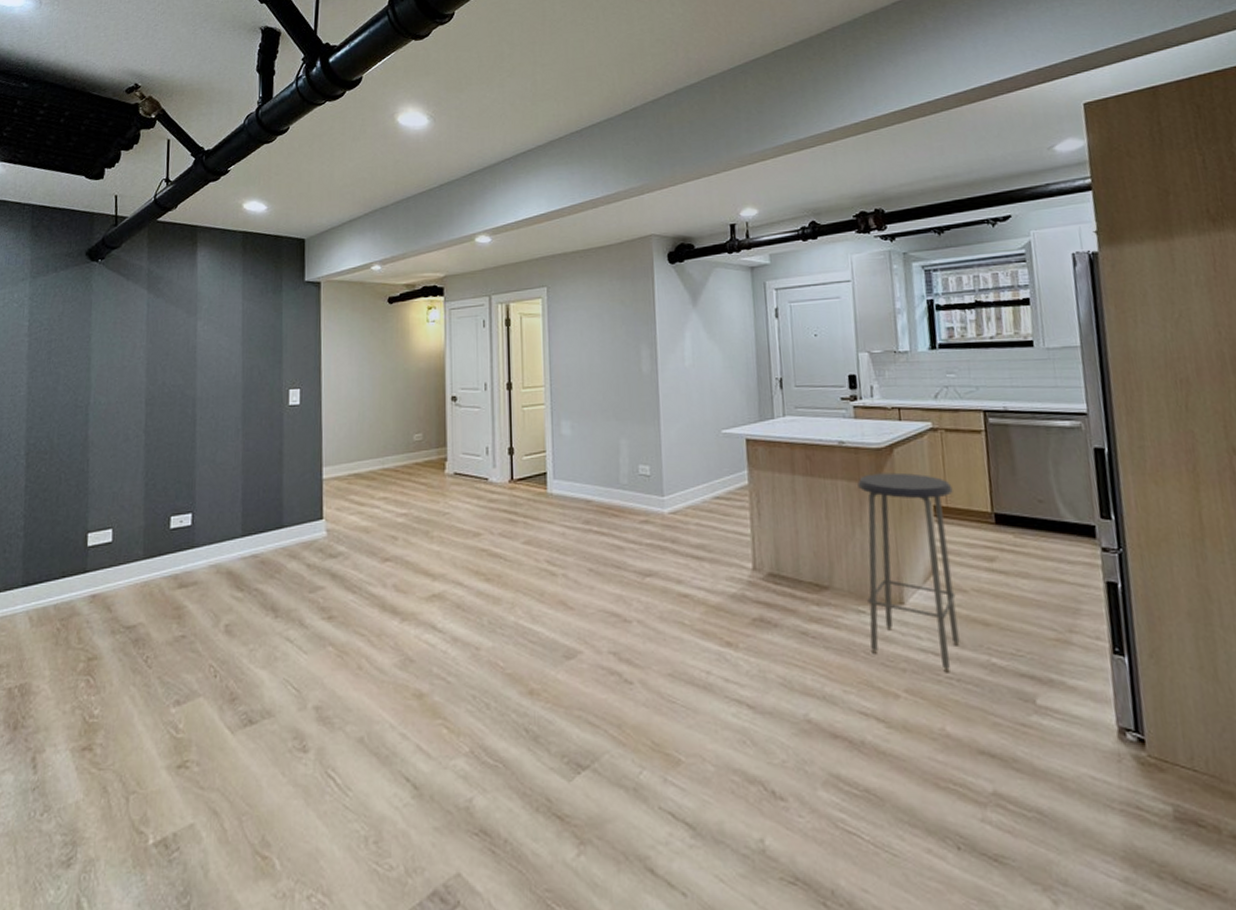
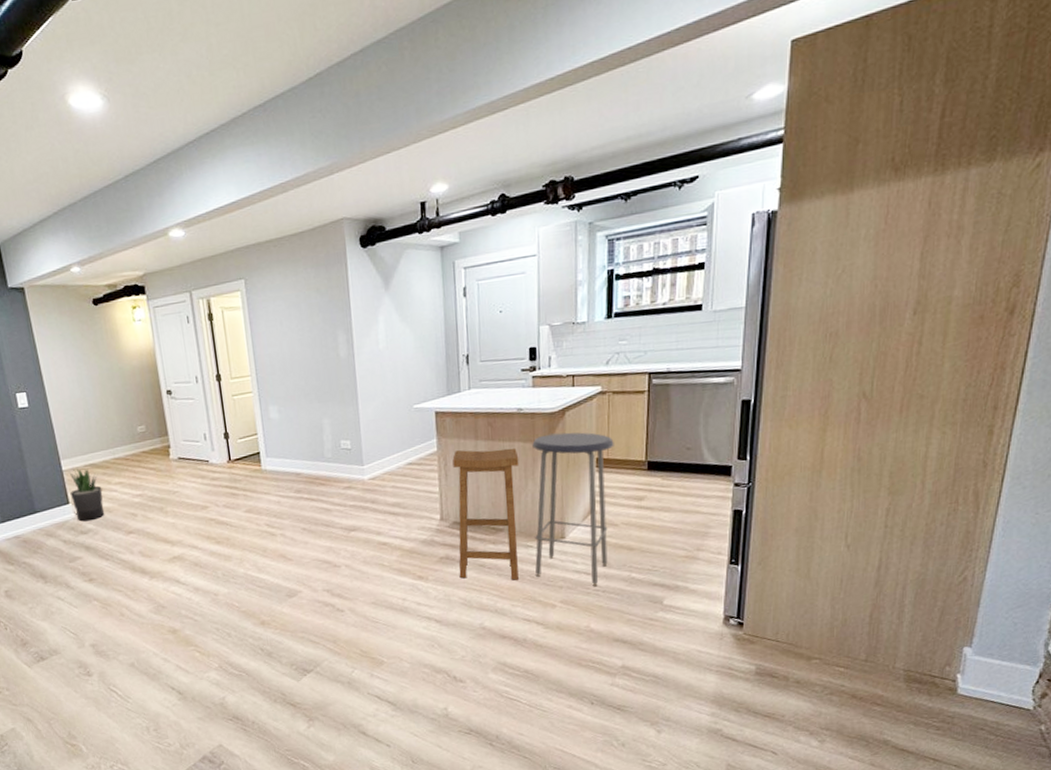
planter: none [325,477,363,542] -> present [69,468,105,522]
bar stool: none [766,485,850,656] -> present [452,448,519,580]

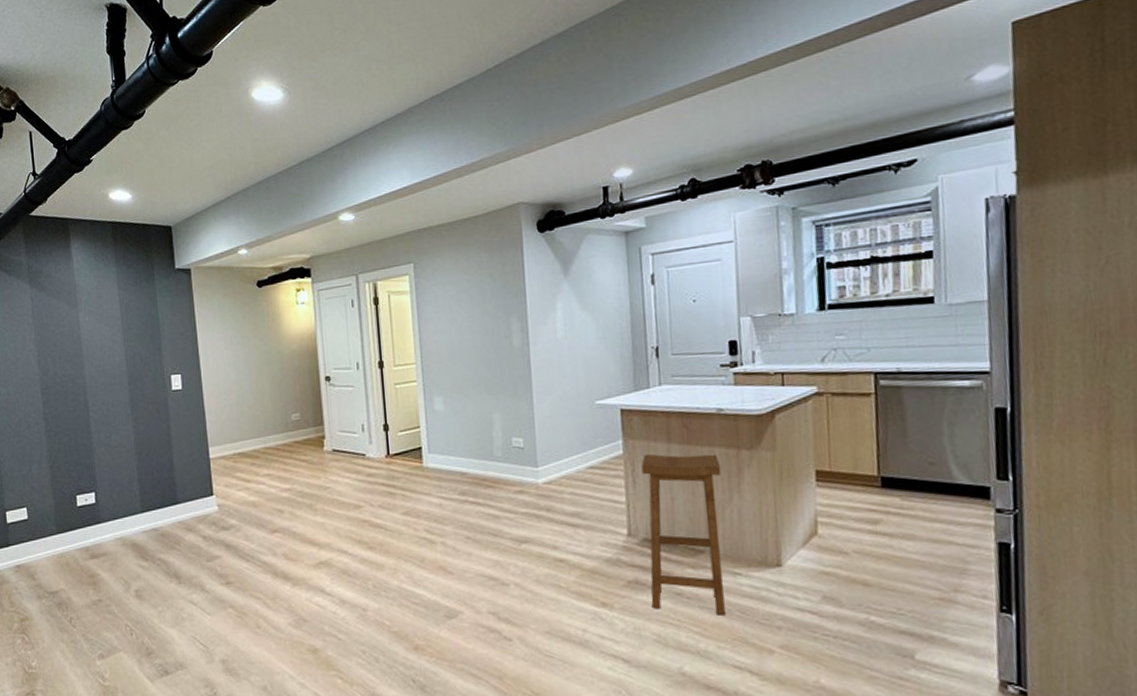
planter: present [69,468,105,522] -> none [214,456,250,516]
bar stool: present [532,432,614,587] -> none [736,438,838,631]

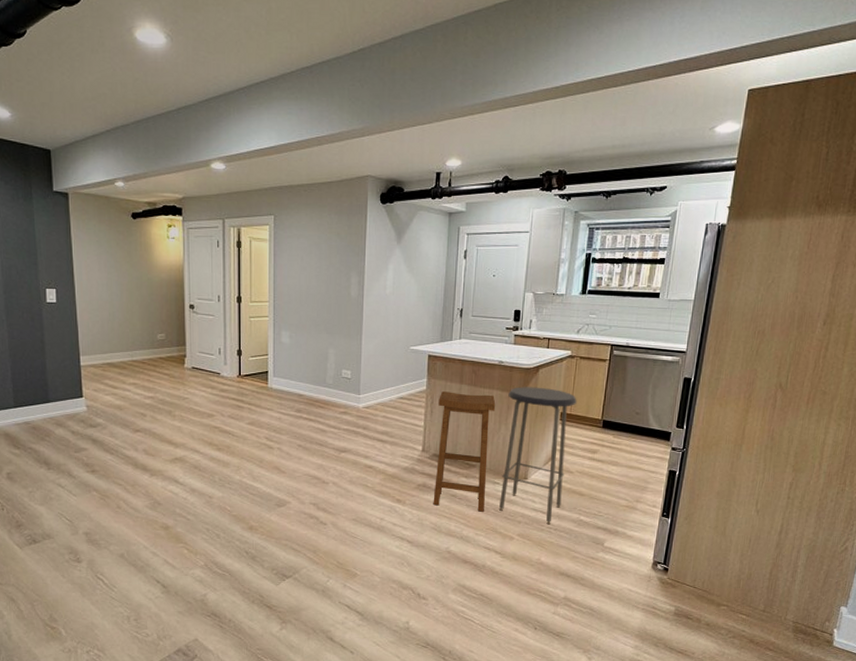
bar stool: none [736,438,838,631] -> present [499,387,577,525]

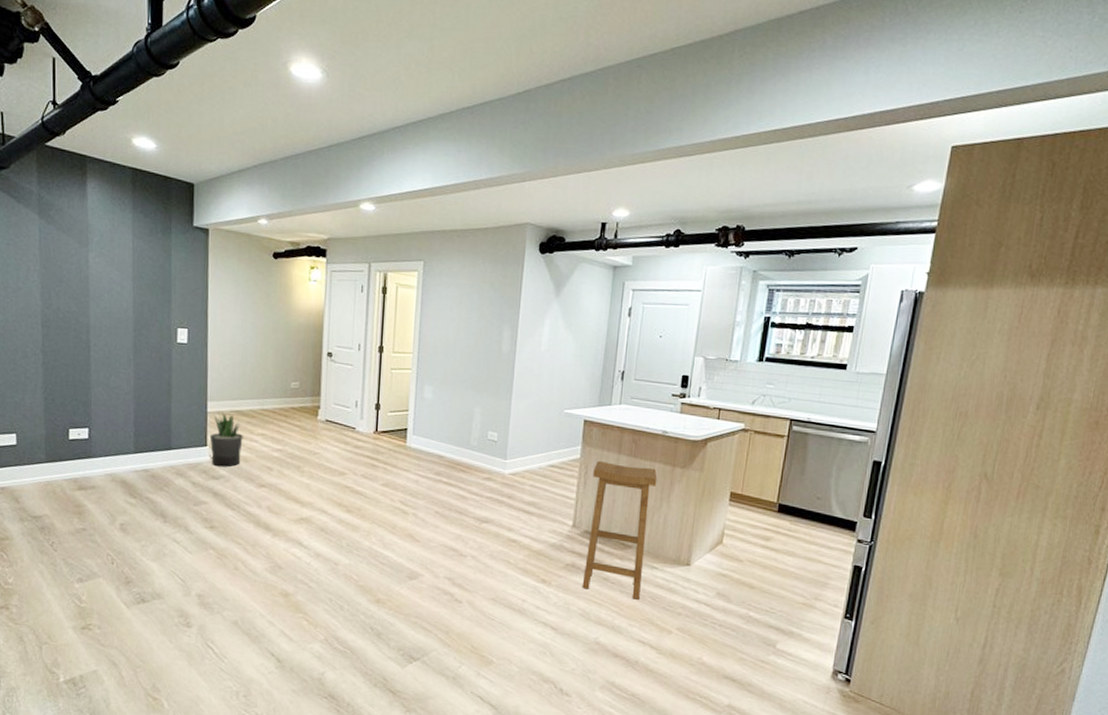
planter: none [84,365,116,416] -> present [209,412,243,467]
bar stool: present [499,387,577,525] -> none [657,460,750,620]

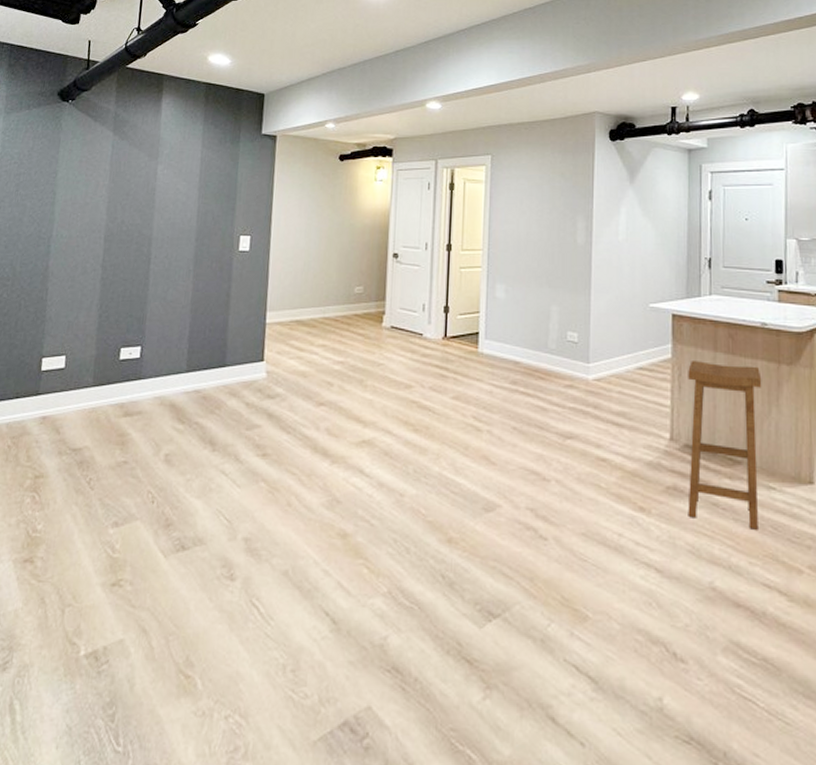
planter: present [209,412,243,467] -> none [267,323,303,384]

